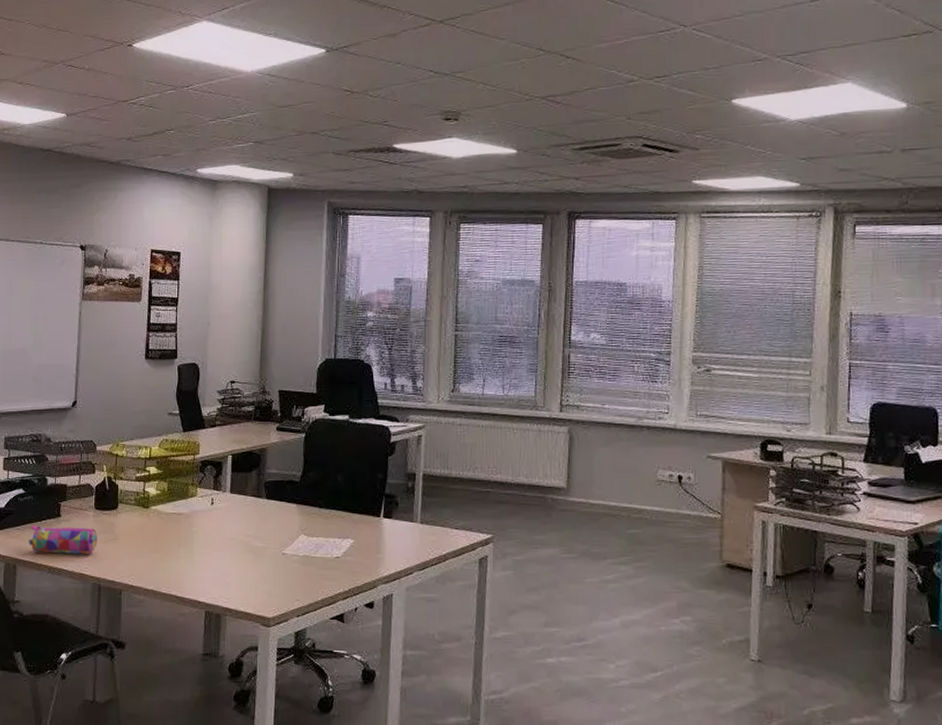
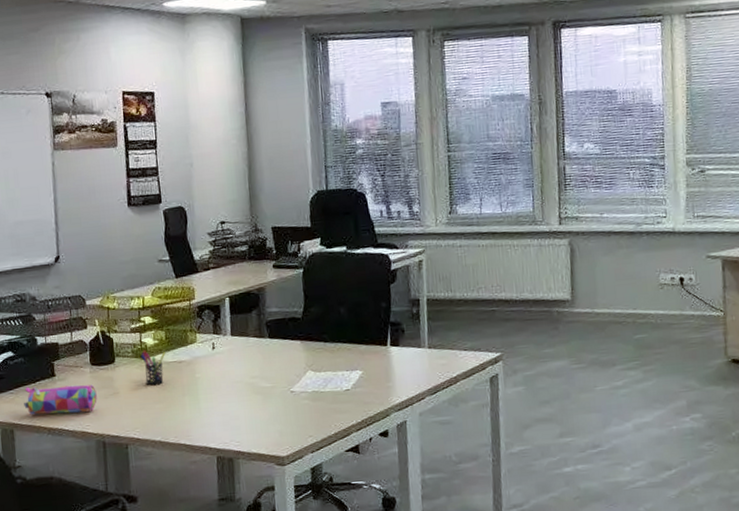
pen holder: none [142,499,167,535] -> present [140,350,166,386]

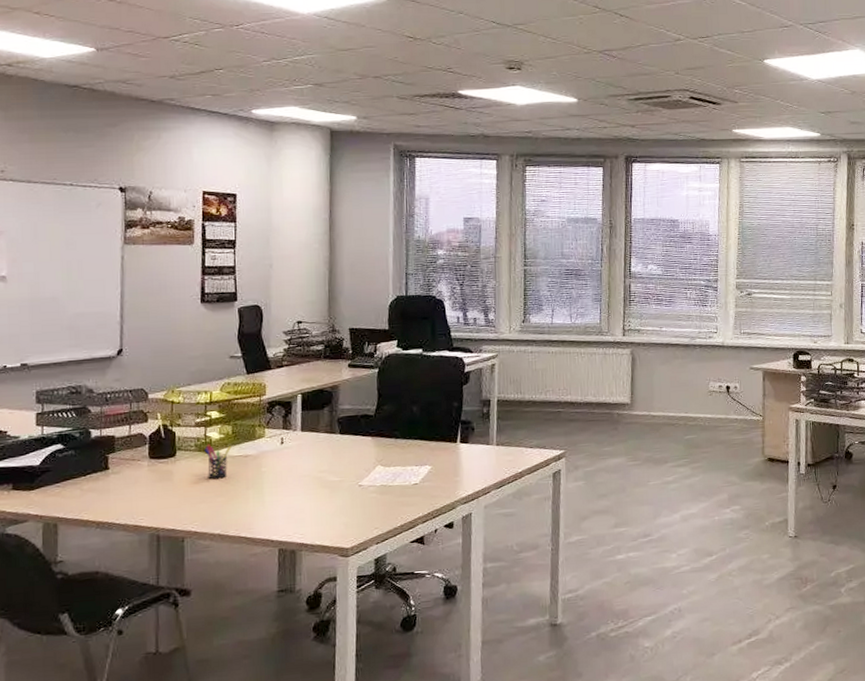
pencil case: present [24,385,97,415] -> none [71,478,154,509]

